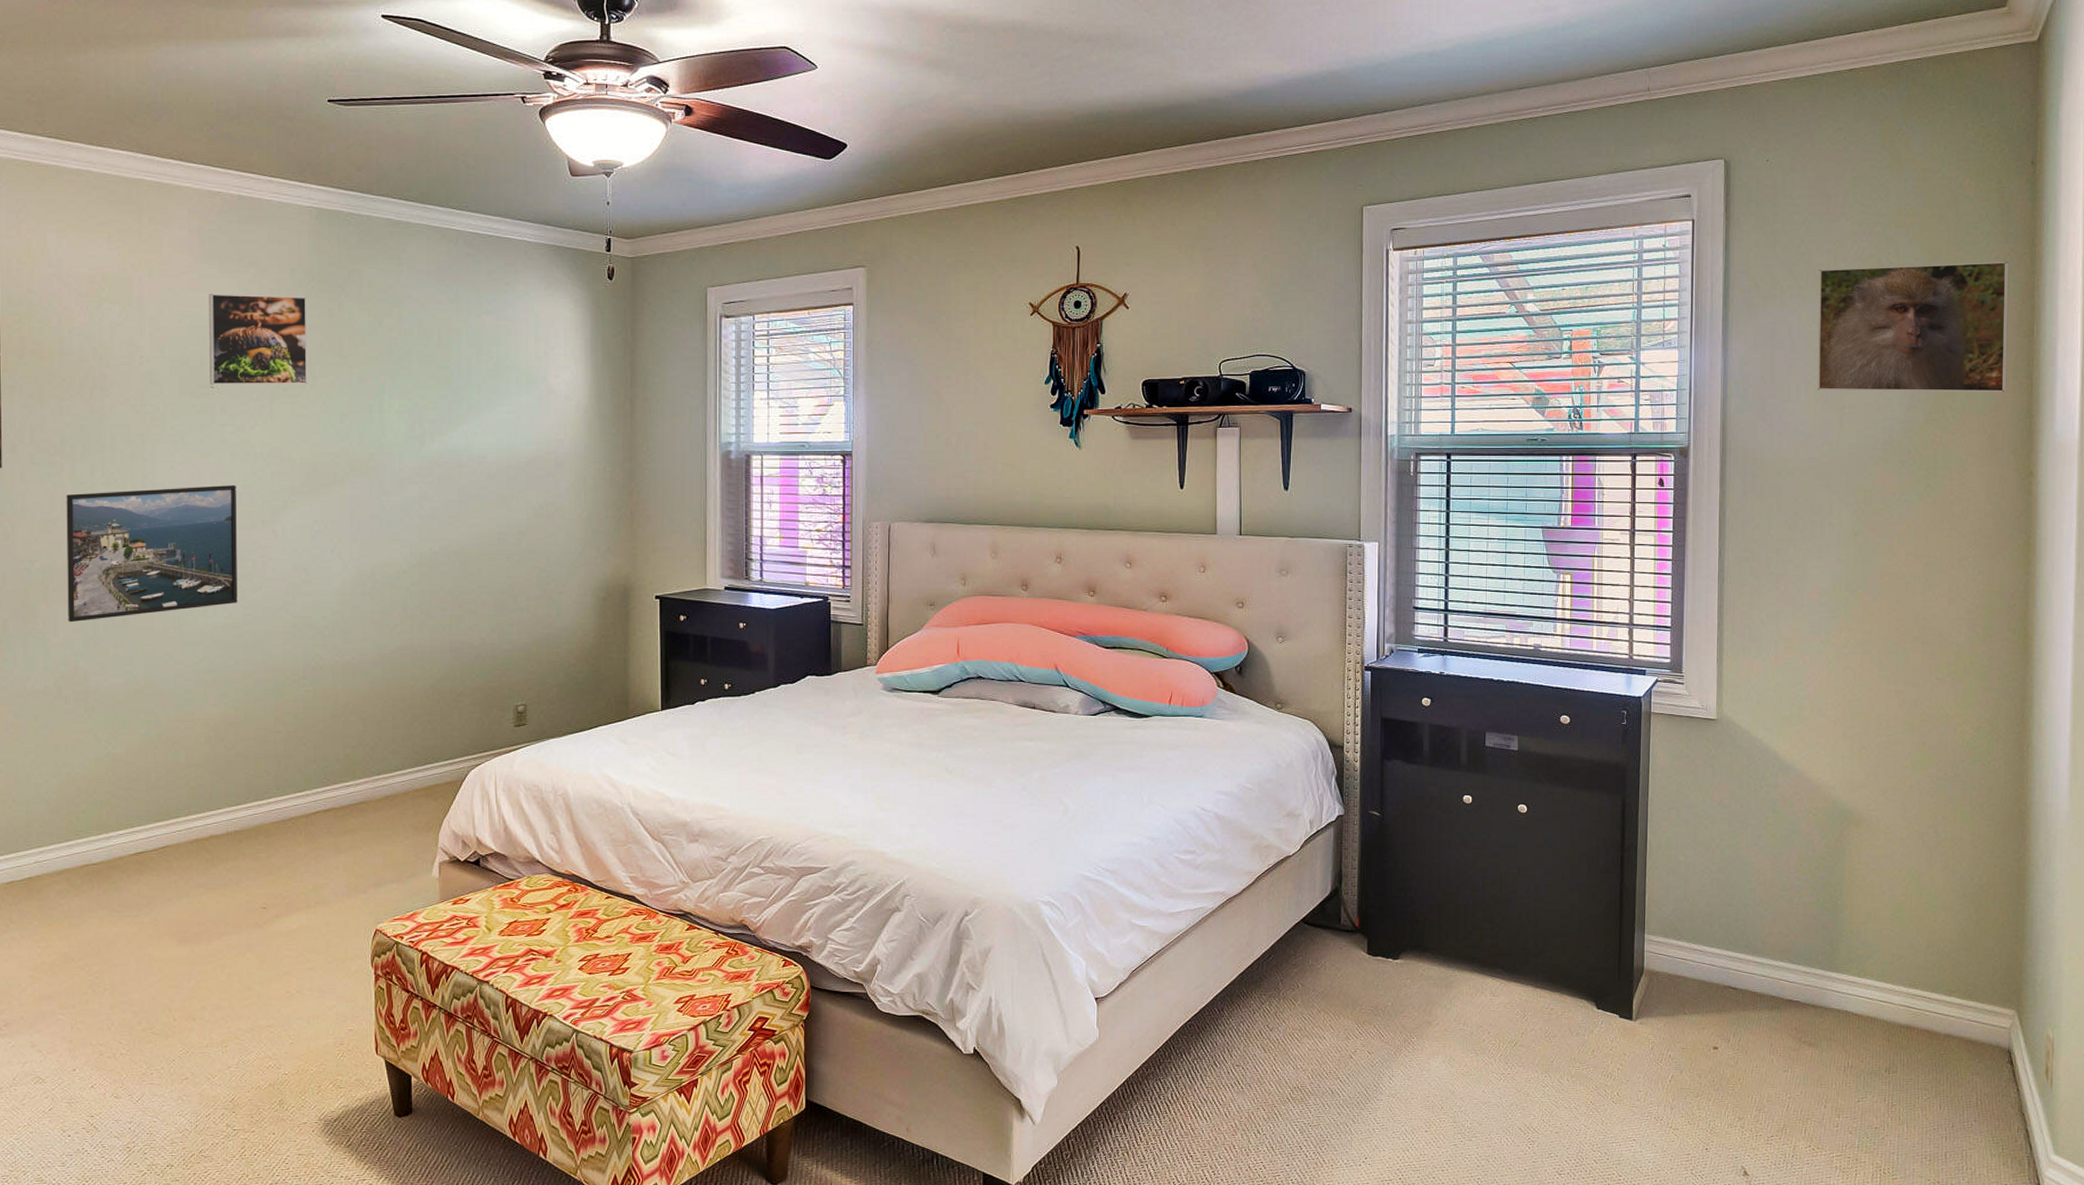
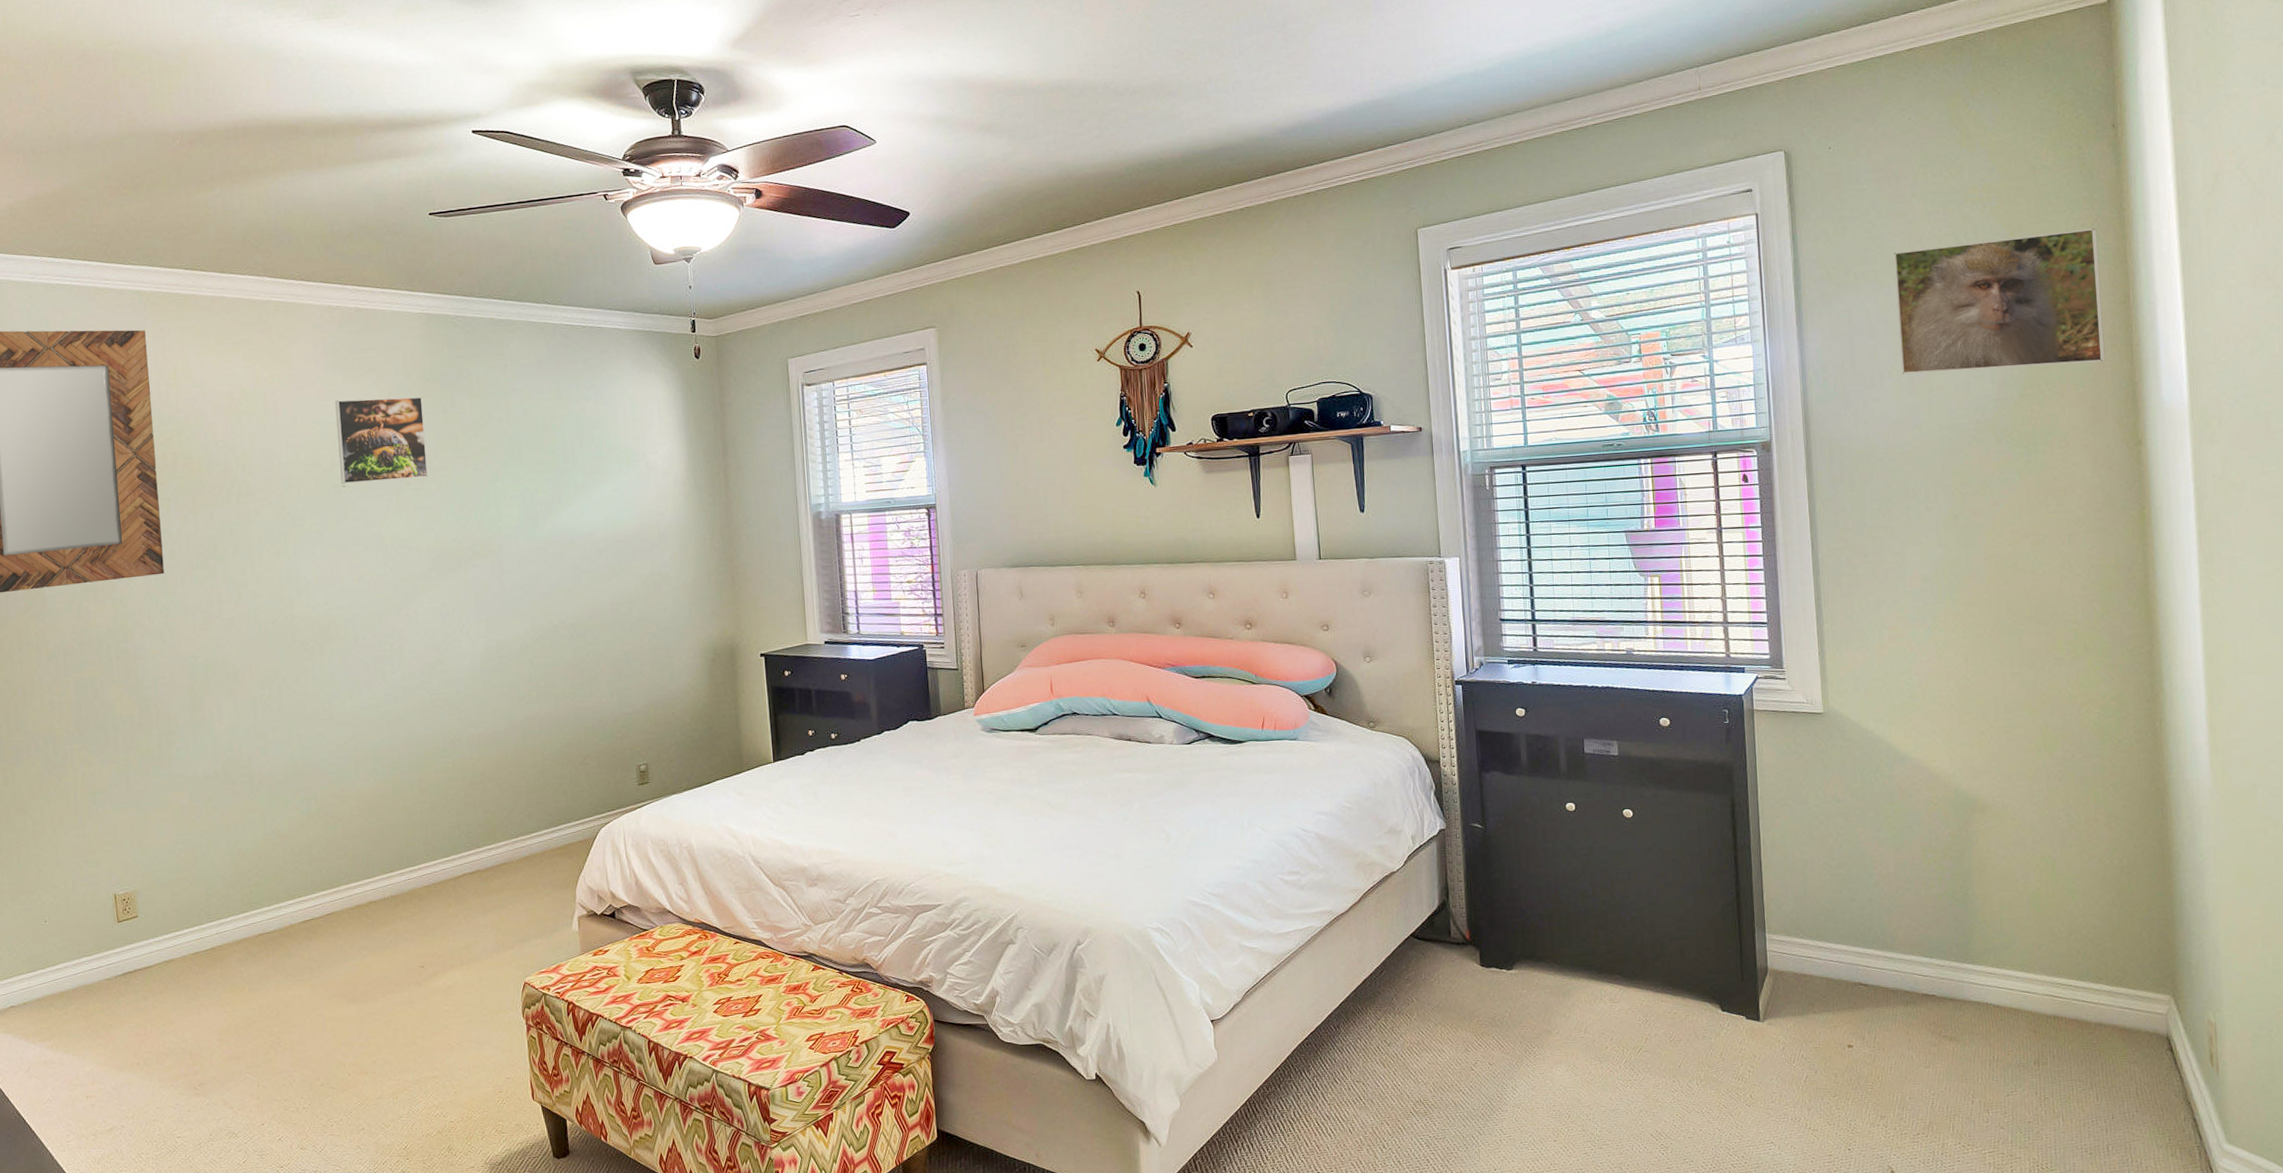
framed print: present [66,485,237,623] -> none [221,575,379,712]

